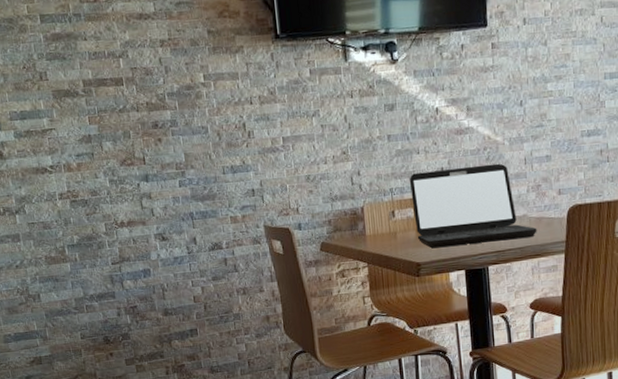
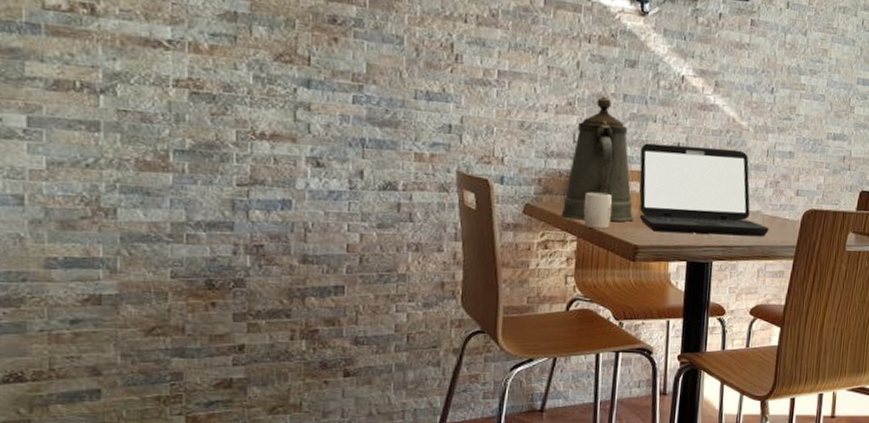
coffee pot: none [351,140,412,250] -> present [561,96,633,222]
mug: none [368,222,394,254] -> present [583,192,613,229]

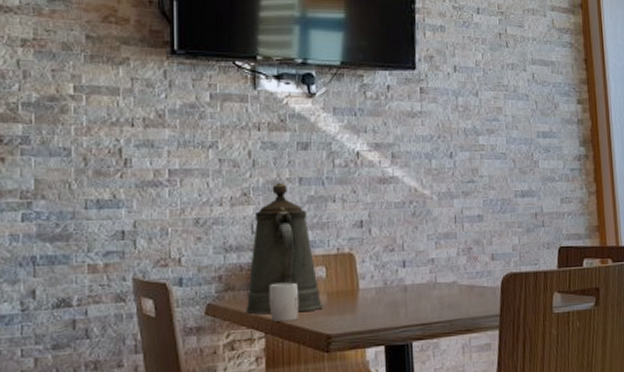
laptop: present [639,143,769,237] -> none [322,220,468,318]

